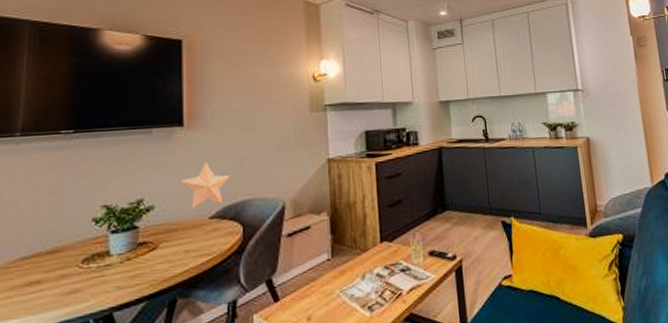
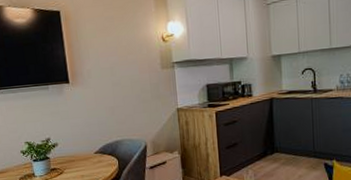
decorative star: present [181,162,230,209] -> none [73,111,106,146]

